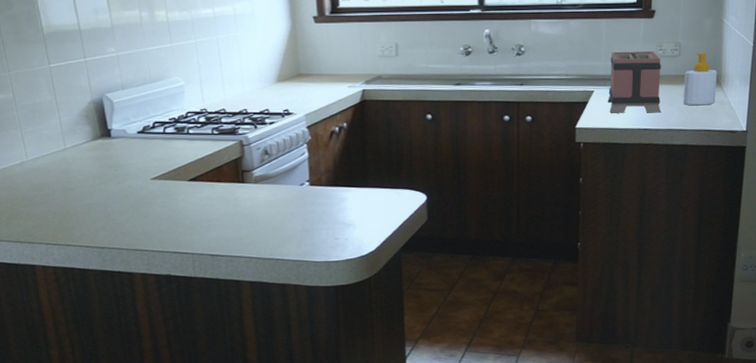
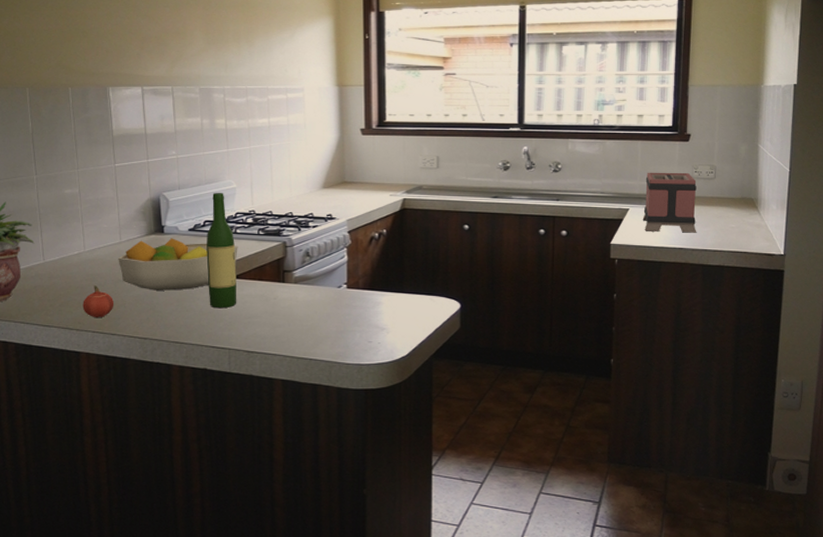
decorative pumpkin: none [31,196,66,230] -> present [82,285,115,318]
fruit bowl: none [64,142,193,198] -> present [118,238,238,291]
wine bottle: none [157,91,196,213] -> present [206,193,237,309]
soap bottle: present [683,52,717,106] -> none [719,176,754,228]

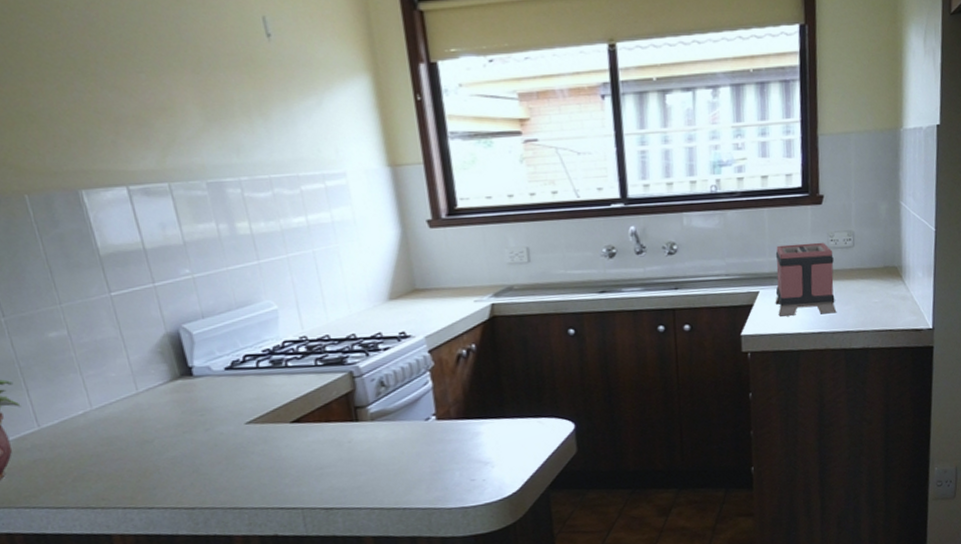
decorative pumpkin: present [82,285,115,318] -> none [102,451,145,492]
fruit bowl: present [118,238,238,291] -> none [138,381,295,449]
wine bottle: present [206,193,237,309] -> none [248,318,303,462]

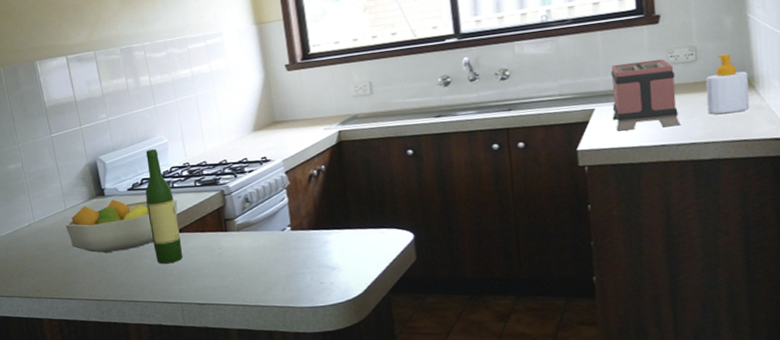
fruit bowl: none [138,381,295,449] -> present [65,199,178,253]
wine bottle: none [248,318,303,462] -> present [145,149,183,264]
soap bottle: none [860,241,898,304] -> present [705,53,750,115]

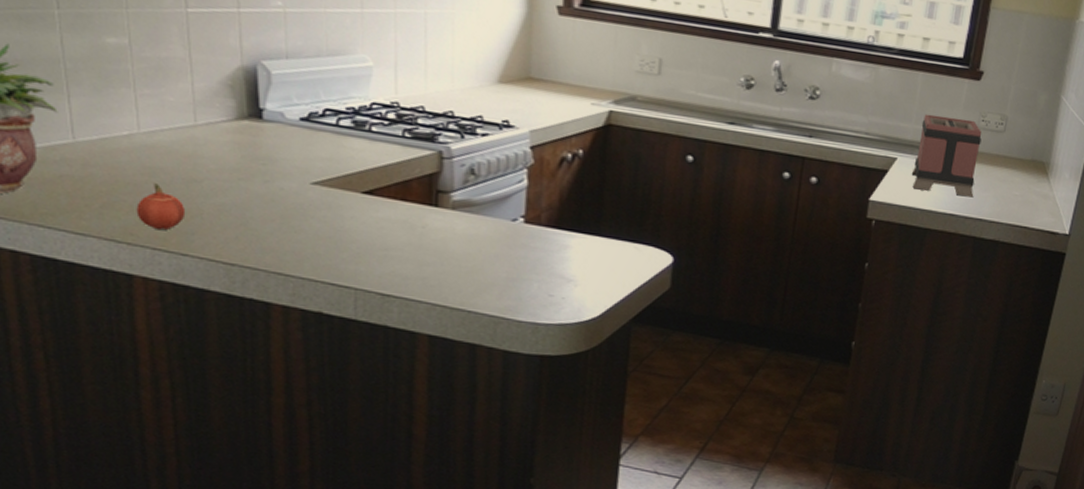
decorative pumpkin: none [39,253,68,285] -> present [136,183,186,231]
fruit bowl: present [65,199,178,253] -> none [191,126,373,203]
wine bottle: present [145,149,183,264] -> none [326,70,370,234]
soap bottle: present [705,53,750,115] -> none [1000,131,1046,197]

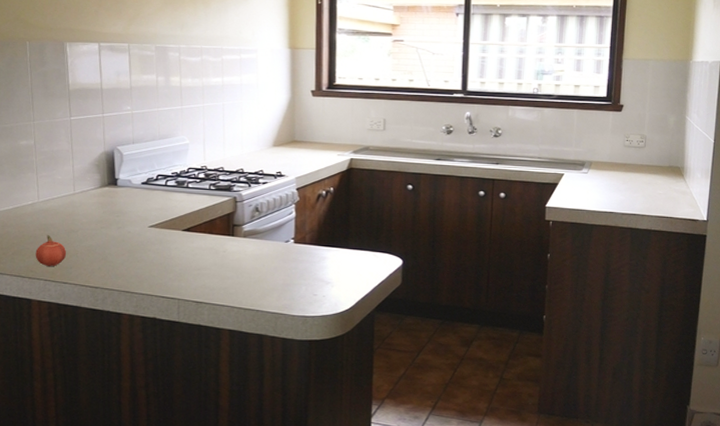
toaster: present [911,113,982,198] -> none [576,139,628,198]

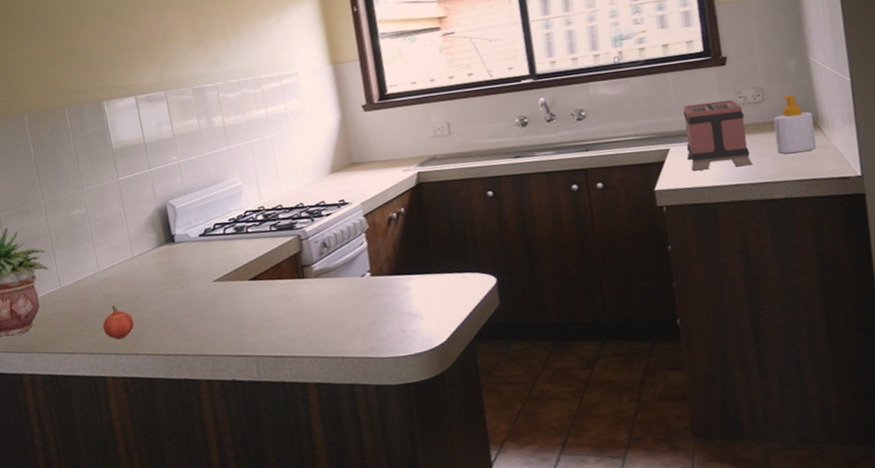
toaster: none [576,139,628,198] -> present [682,99,753,171]
soap bottle: none [647,145,680,194] -> present [773,94,817,155]

